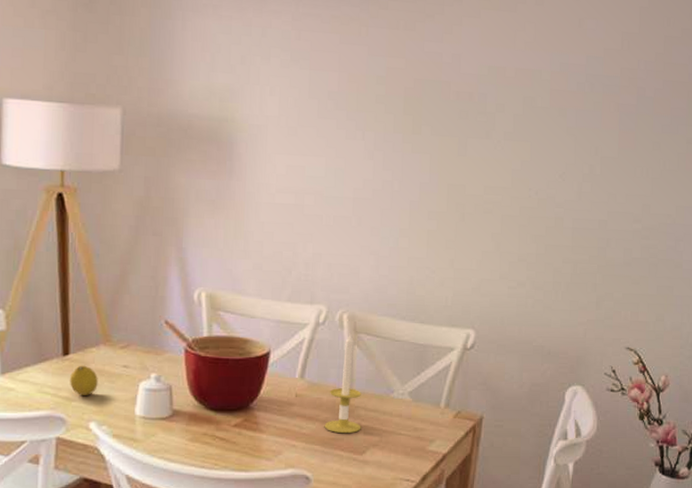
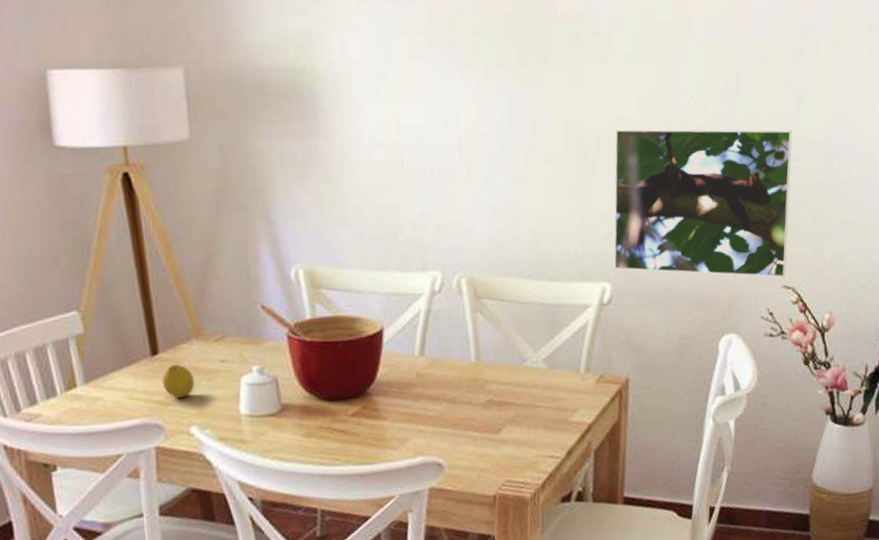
candle: present [324,332,361,434] -> none [452,298,494,412]
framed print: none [478,197,645,341] -> present [613,129,792,278]

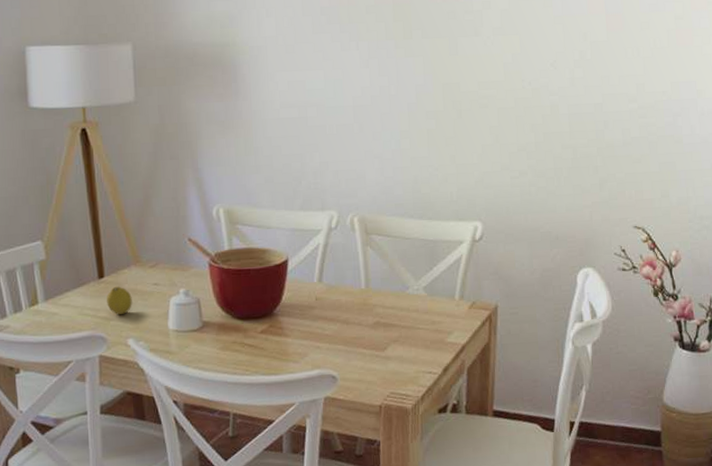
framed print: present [613,129,792,278] -> none [484,91,640,220]

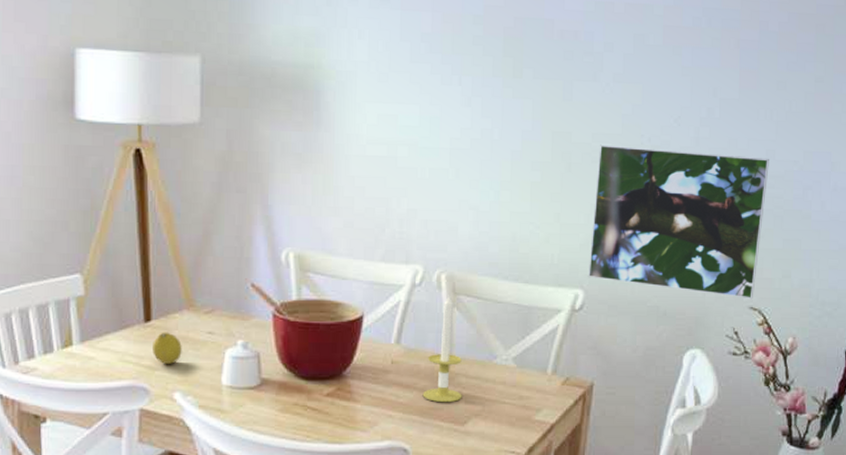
candle: none [345,234,381,332] -> present [422,294,462,403]
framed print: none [484,91,640,220] -> present [587,144,769,300]

